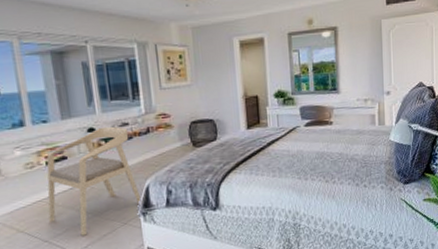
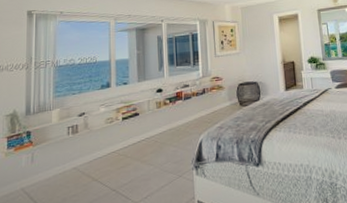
armchair: present [46,126,143,236] -> none [119,87,196,187]

